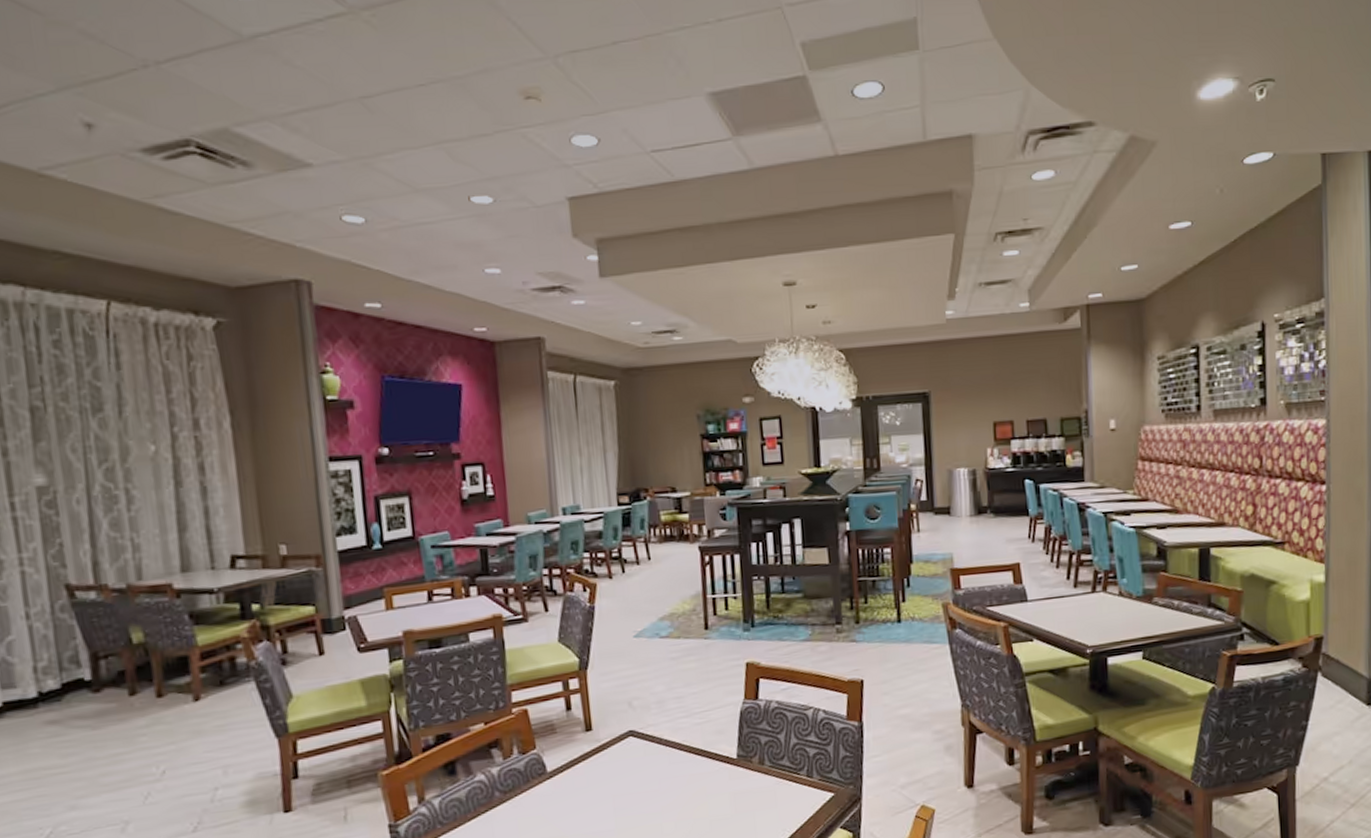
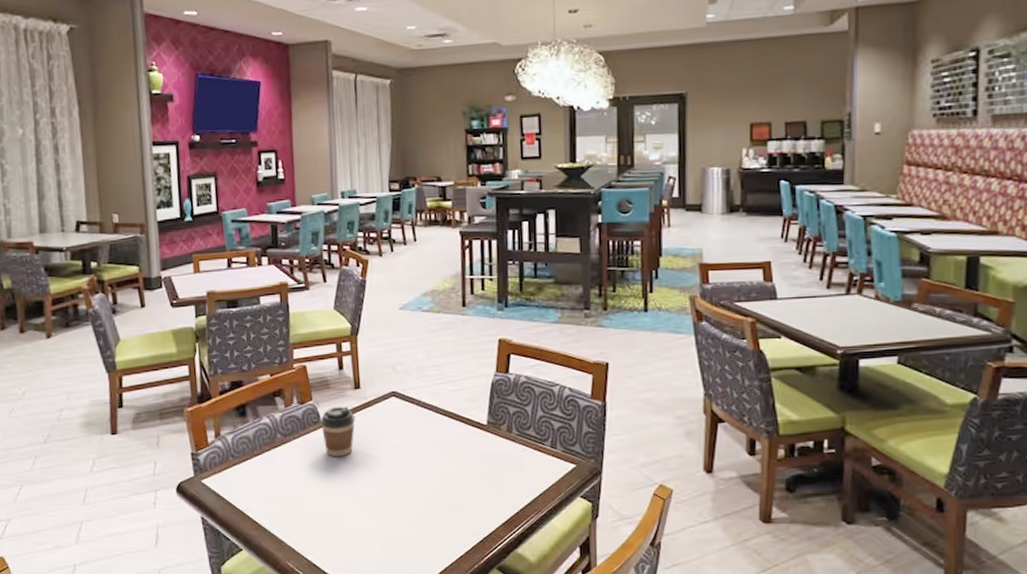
coffee cup: none [546,752,588,812] -> present [320,406,356,457]

